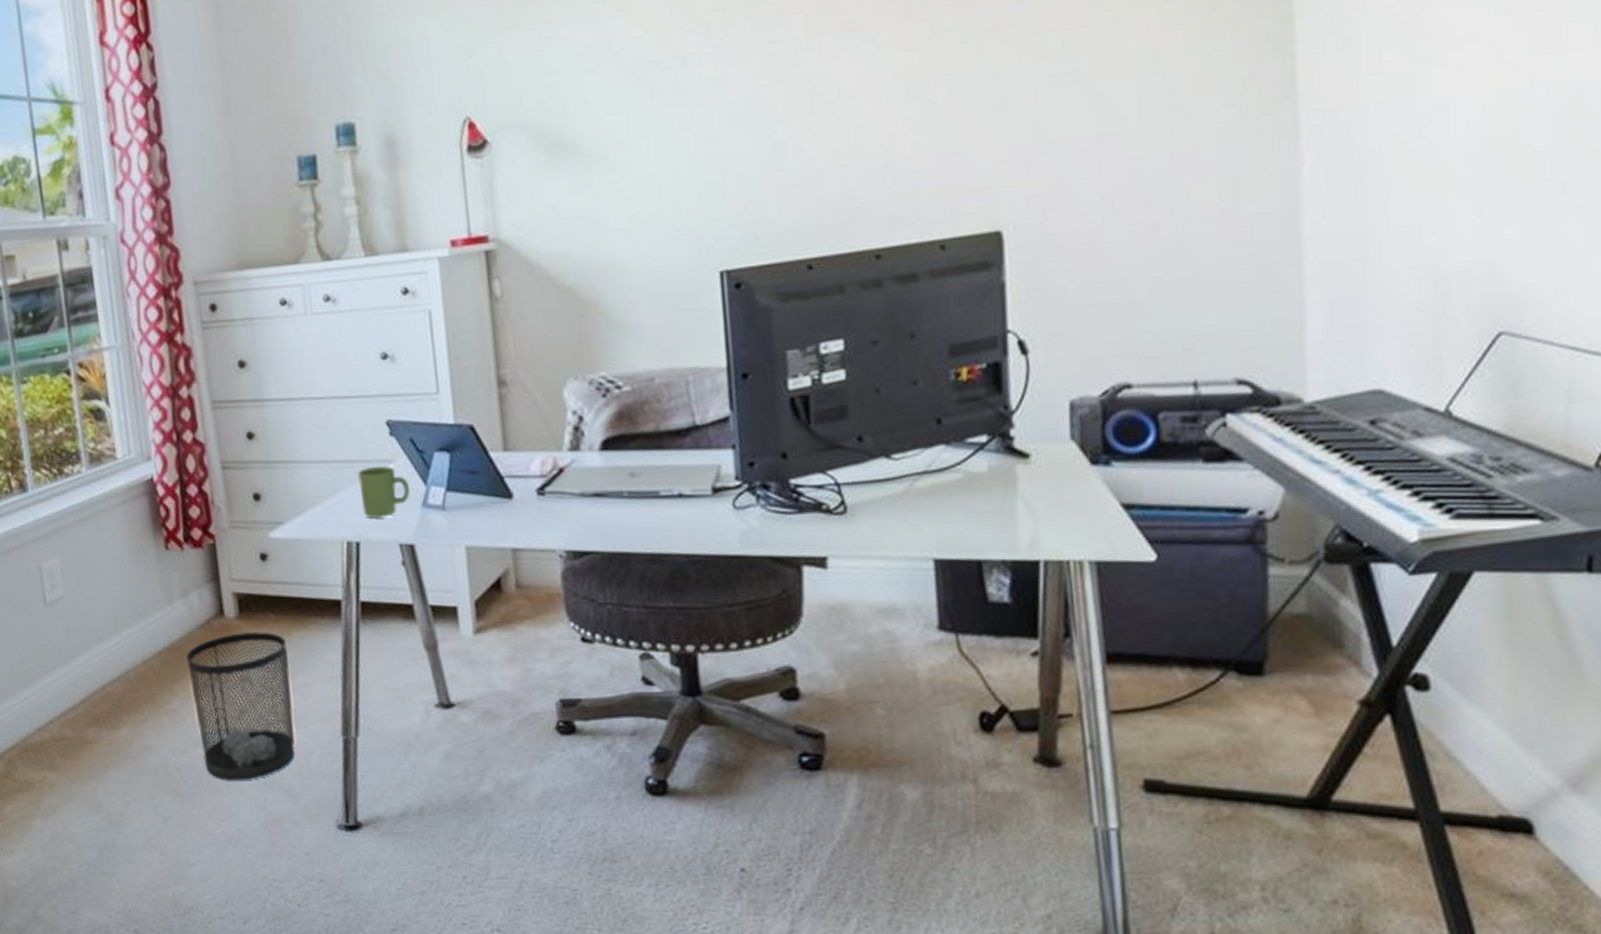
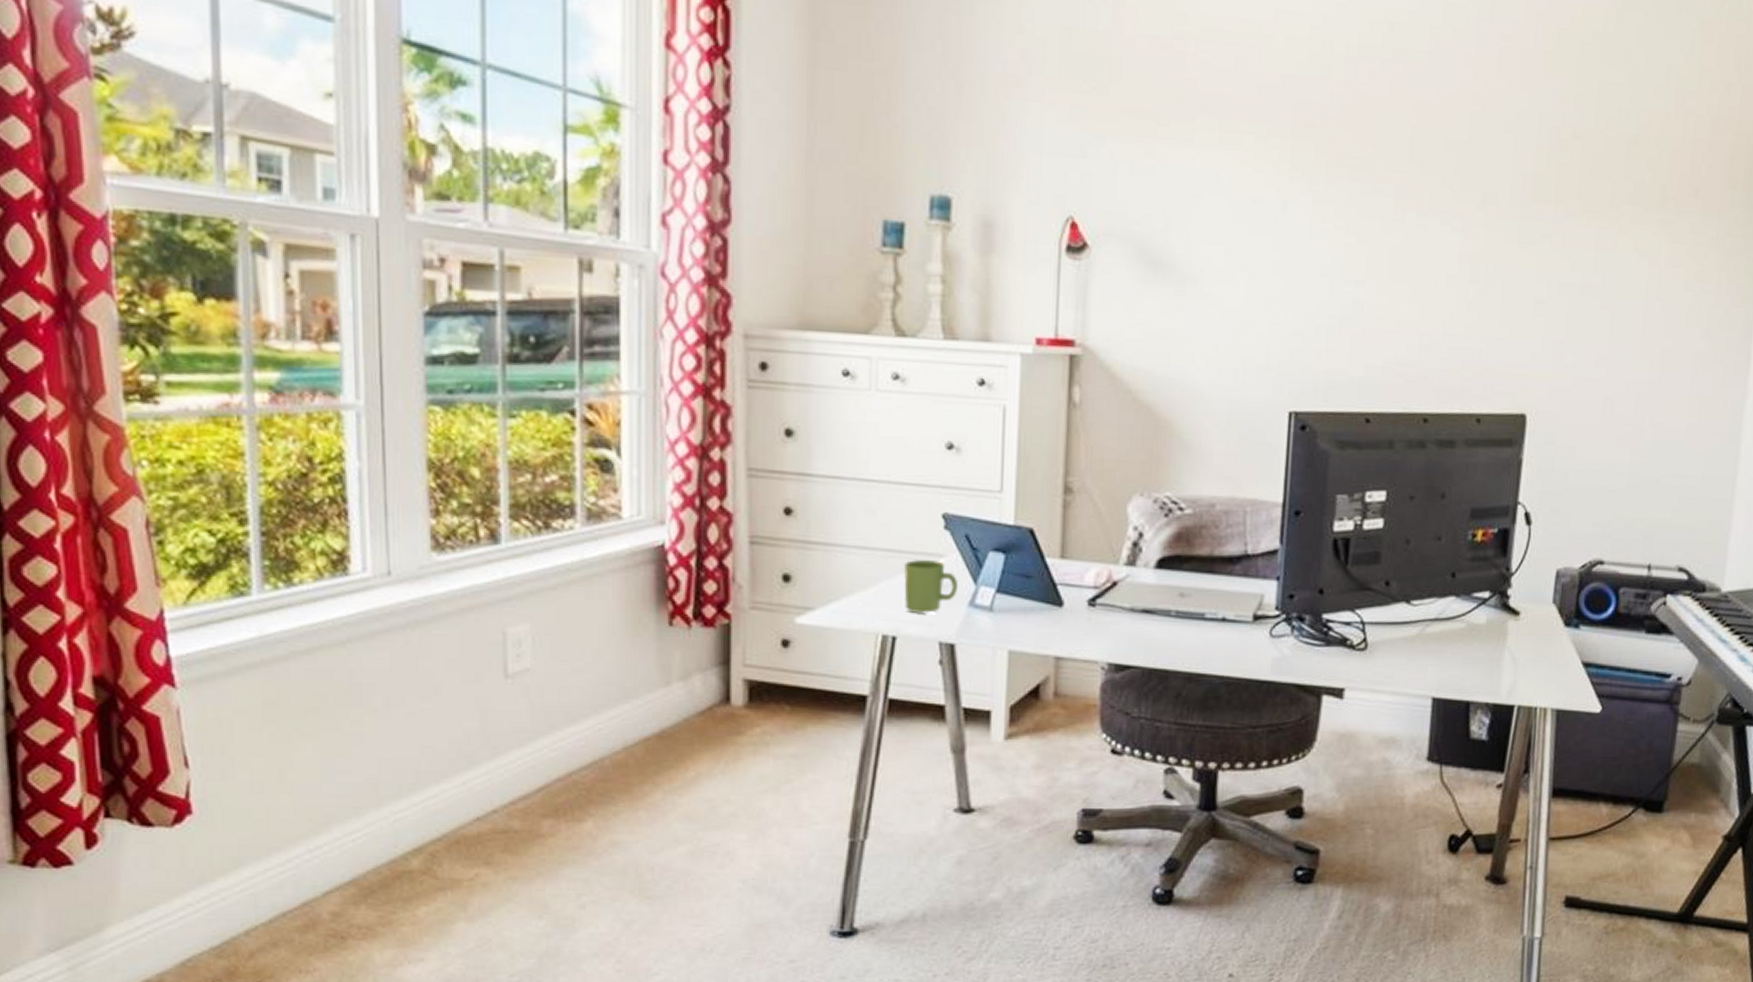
waste bin: present [186,632,295,781] -> none [678,723,799,883]

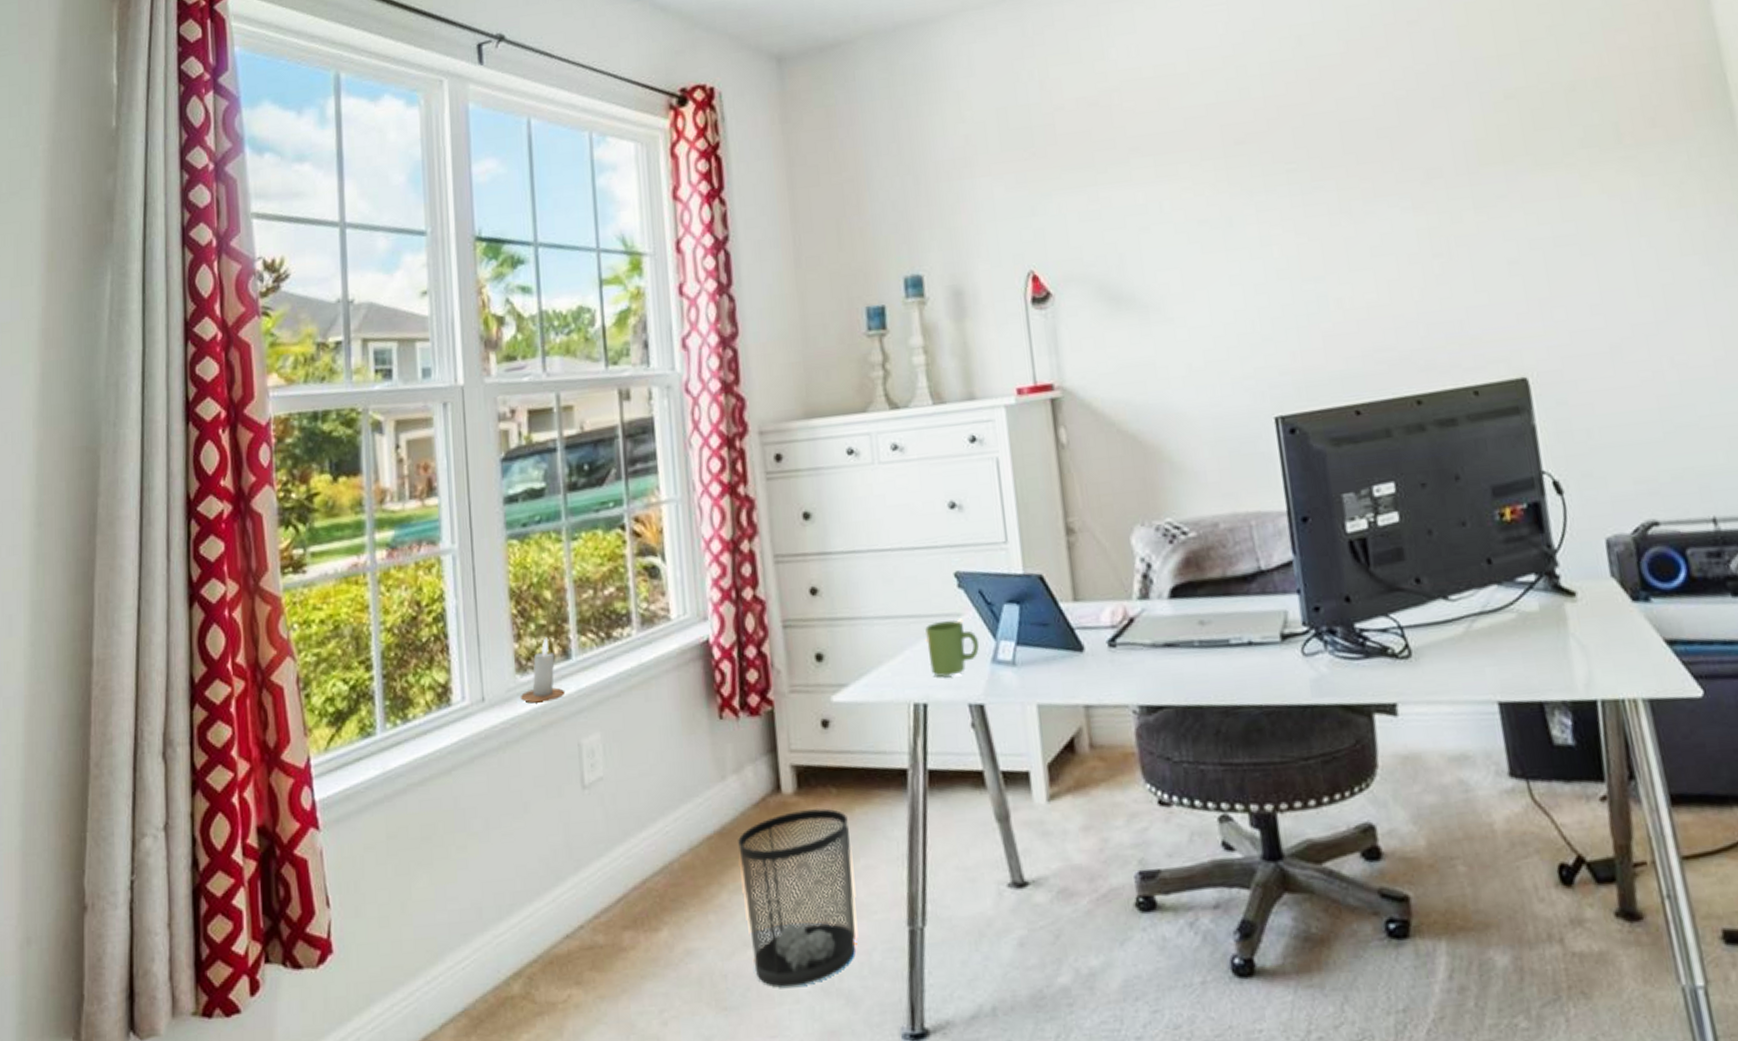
candle: none [435,516,491,585] -> present [519,636,566,704]
waste bin: none [678,723,799,883] -> present [738,808,856,987]

